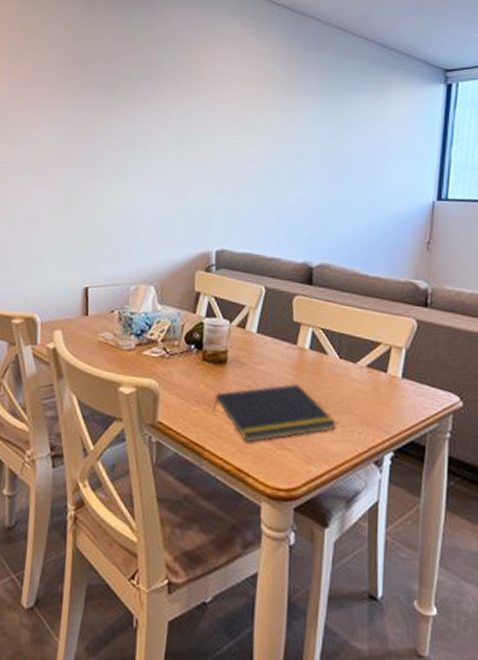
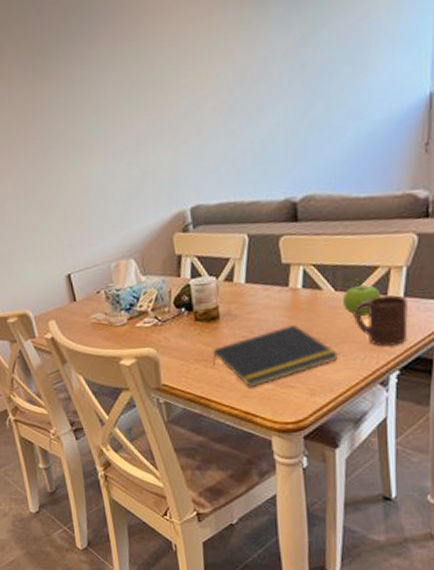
fruit: none [346,350,381,389] -> present [343,278,381,316]
cup: none [355,372,405,426] -> present [354,295,408,347]

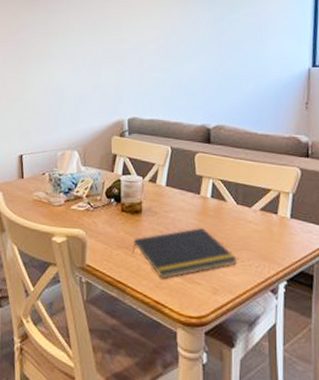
fruit: present [343,278,381,316] -> none [243,196,272,229]
cup: present [354,295,408,347] -> none [251,214,294,260]

